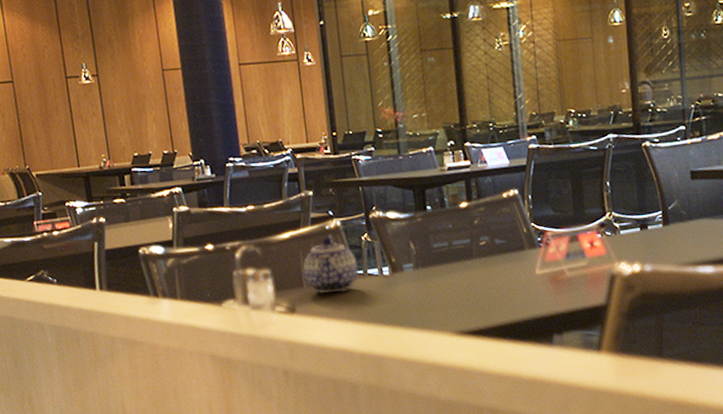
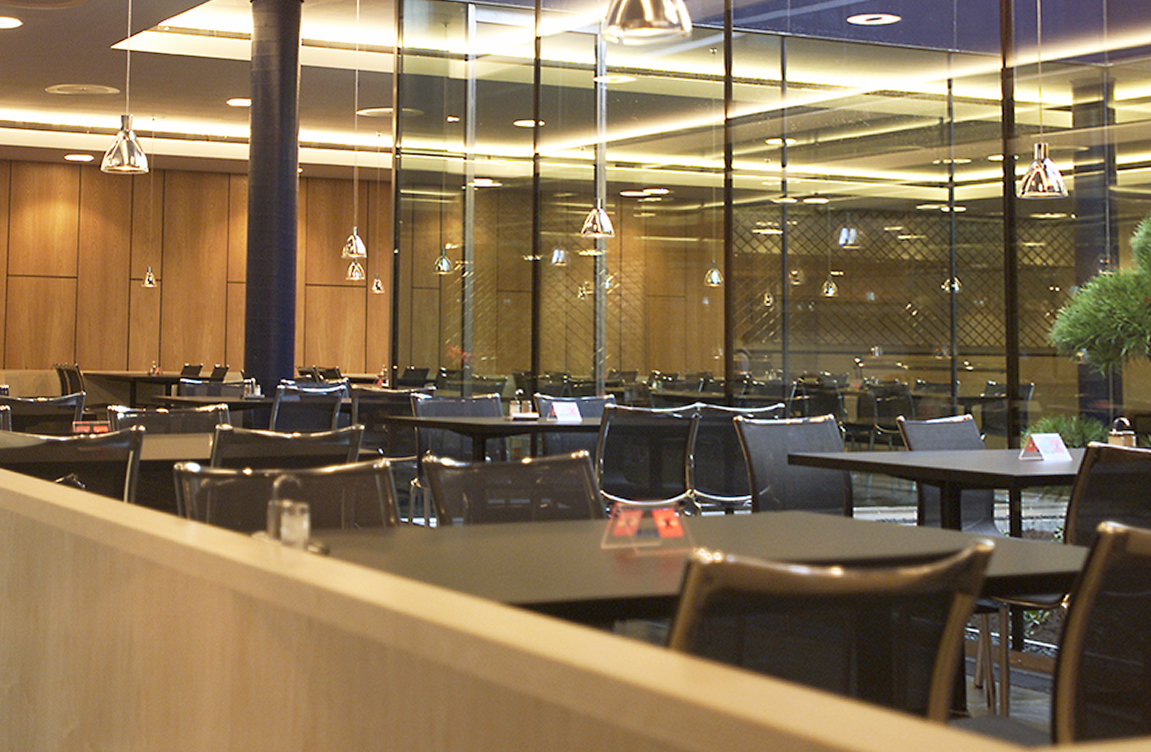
teapot: present [303,236,358,294] -> none [343,476,403,539]

